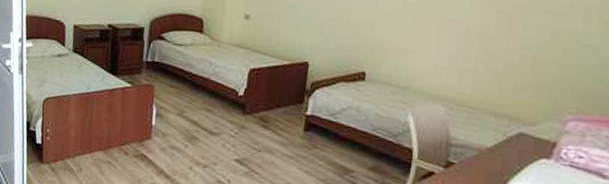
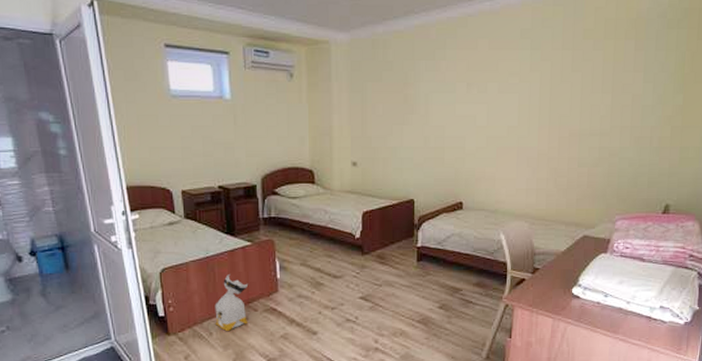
bag: none [86,113,124,171] -> present [215,274,249,332]

